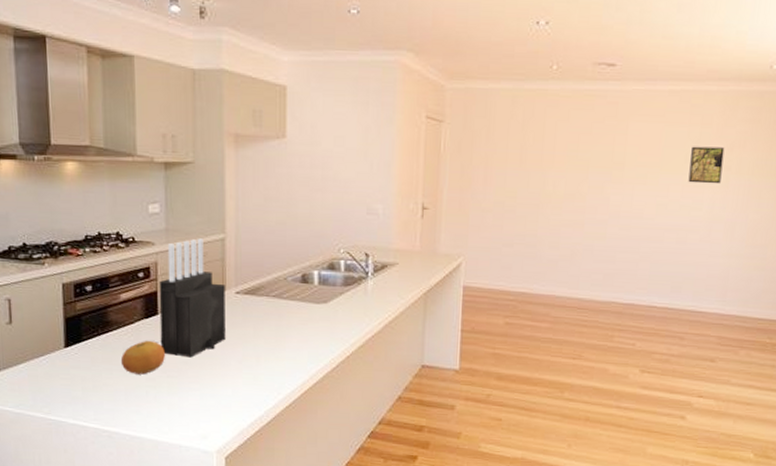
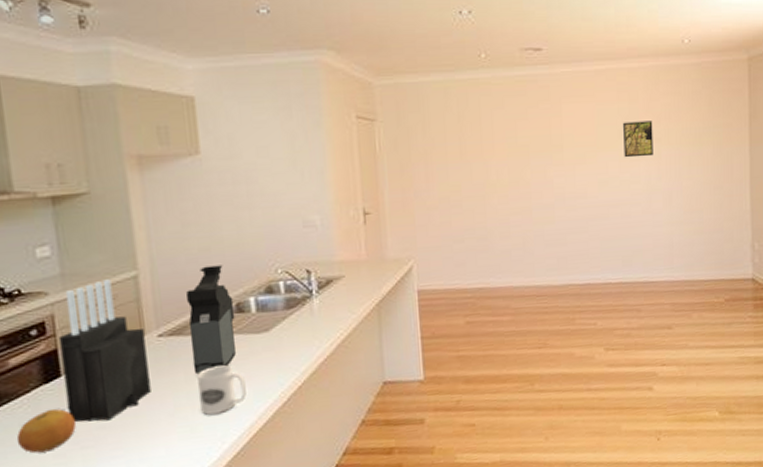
coffee maker: none [261,238,300,331] -> present [186,265,236,375]
mug: none [264,326,304,369] -> present [197,365,247,416]

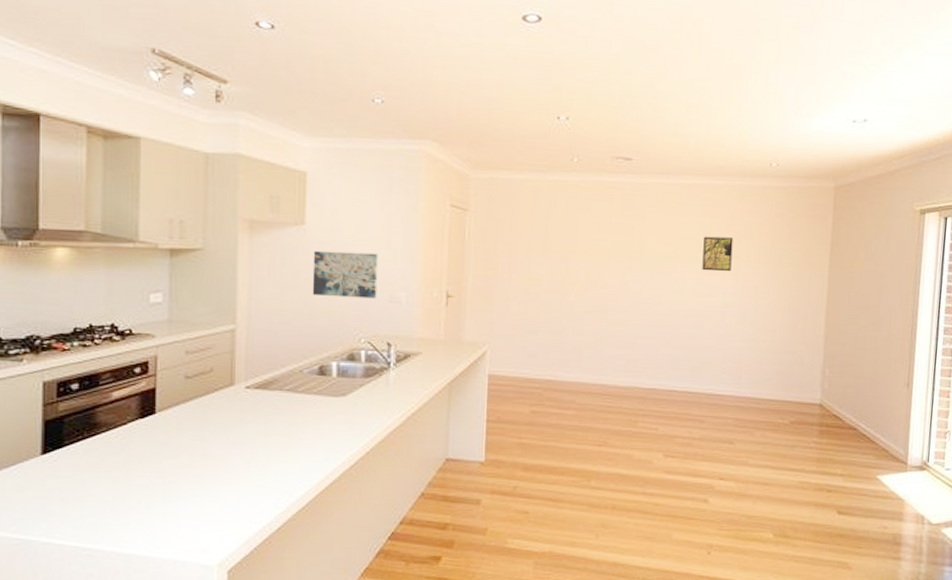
fruit: present [16,409,76,454] -> none [108,444,162,482]
knife block: present [58,279,151,422] -> none [157,329,234,460]
coffee maker: present [186,265,236,375] -> none [273,328,317,428]
mug: present [197,365,247,416] -> none [275,423,320,469]
wall art: none [213,177,289,230] -> present [312,250,379,299]

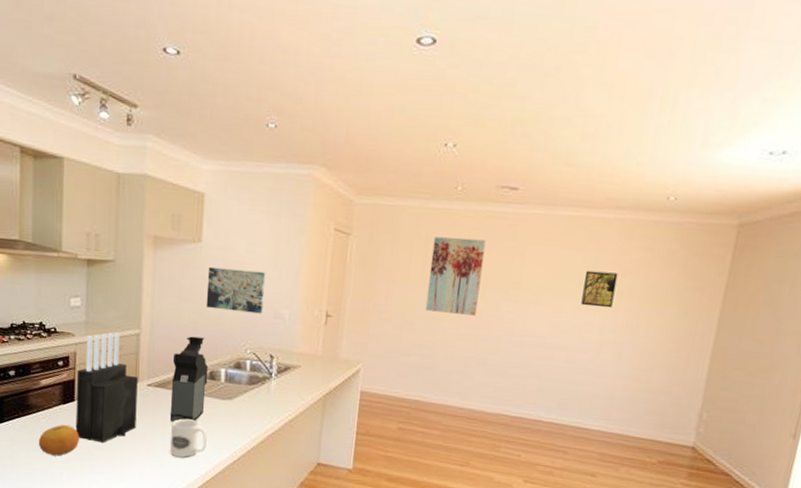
fruit: none [108,444,162,482] -> present [38,425,79,456]
knife block: none [157,329,234,460] -> present [75,332,138,443]
coffee maker: none [273,328,317,428] -> present [170,336,209,423]
mug: none [275,423,320,469] -> present [170,419,208,458]
wall art: none [550,209,606,287] -> present [425,236,486,316]

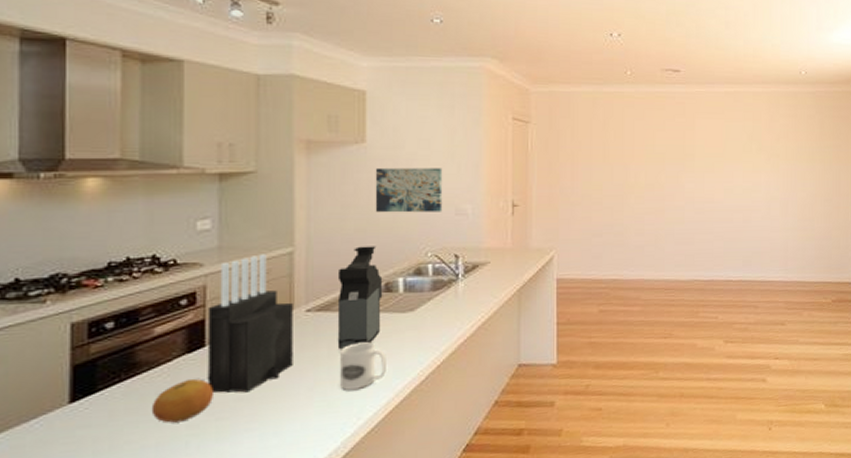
wall art: present [425,236,486,316] -> none [611,117,659,189]
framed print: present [581,270,618,308] -> none [747,138,773,169]

